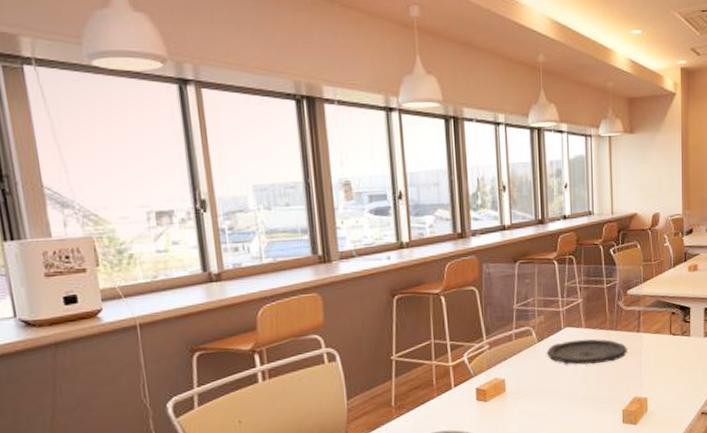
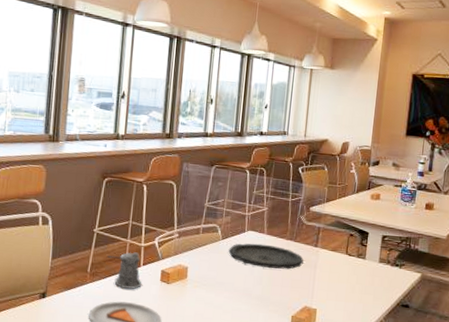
pepper shaker: none [412,374,456,417] -> present [107,252,141,289]

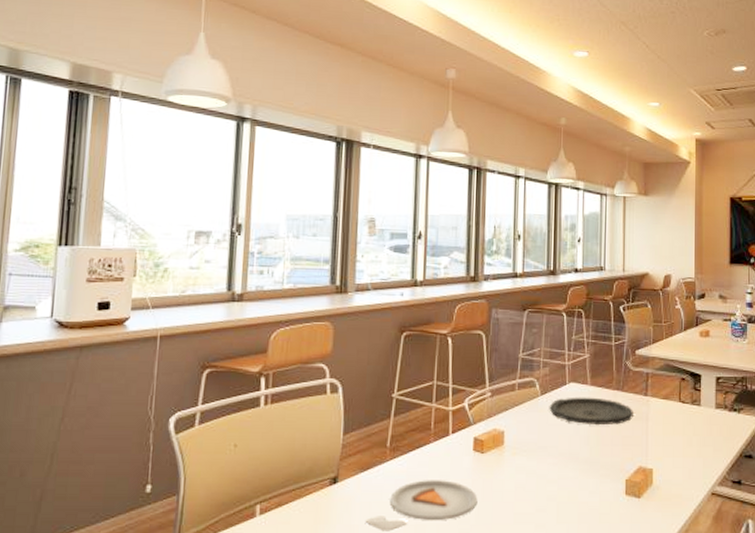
pepper shaker: present [107,252,141,289] -> none [410,418,451,463]

